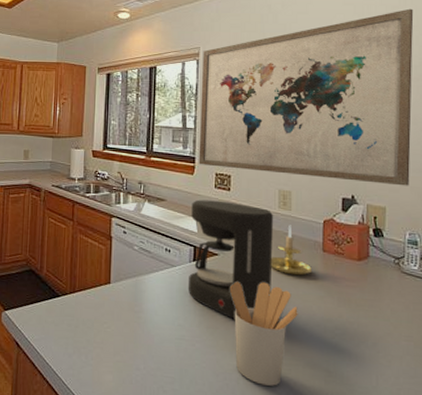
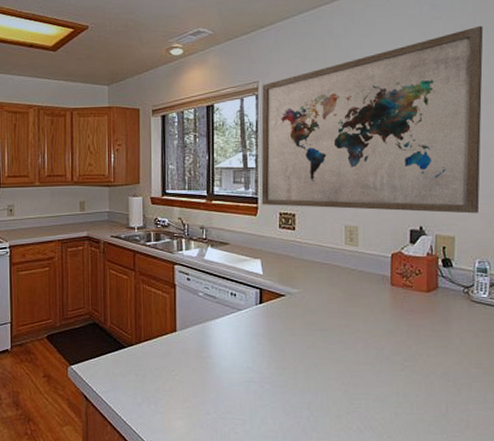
coffee maker: present [187,199,274,319] -> none [255,241,341,358]
utensil holder: present [229,282,298,386] -> none [297,320,367,421]
candle holder: present [271,225,311,276] -> none [339,261,380,311]

